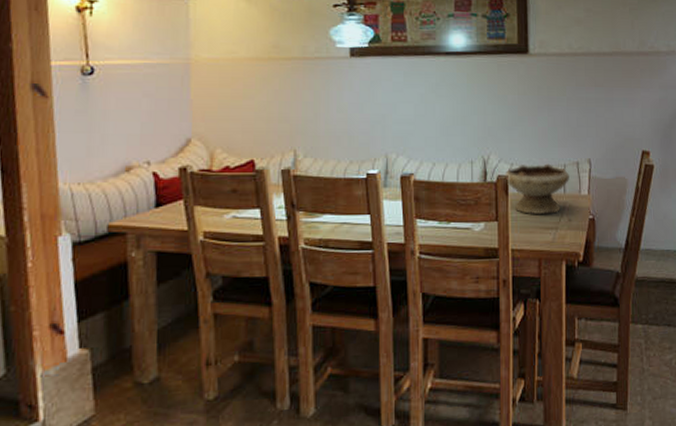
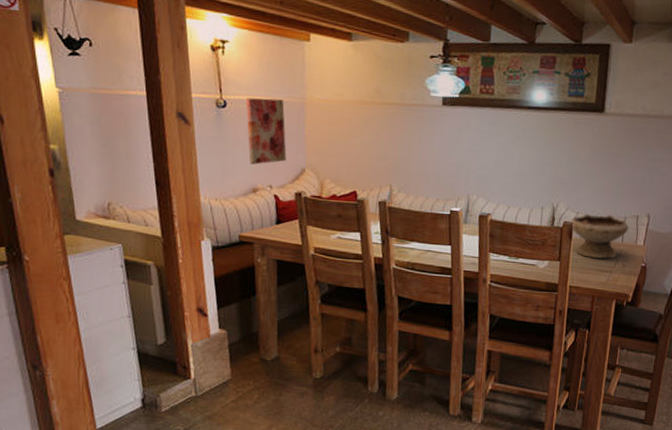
wall art: none [117,61,168,138] -> present [245,97,287,165]

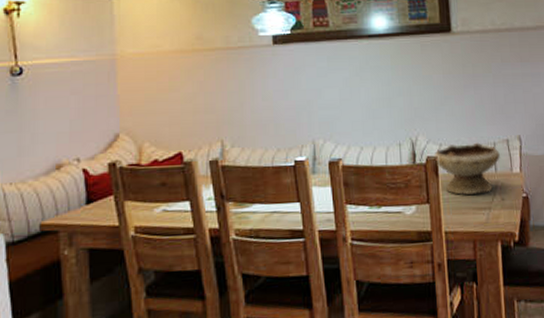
wall art: present [245,97,287,165] -> none [45,59,96,136]

